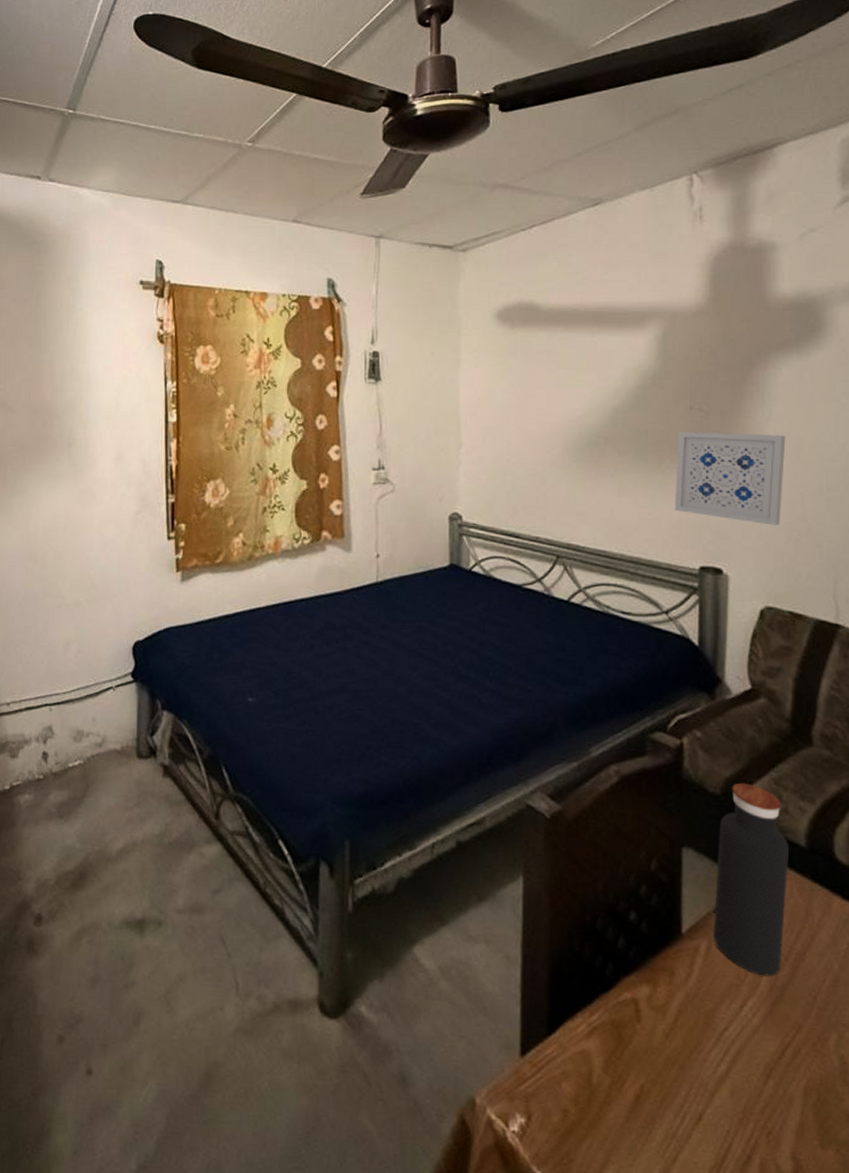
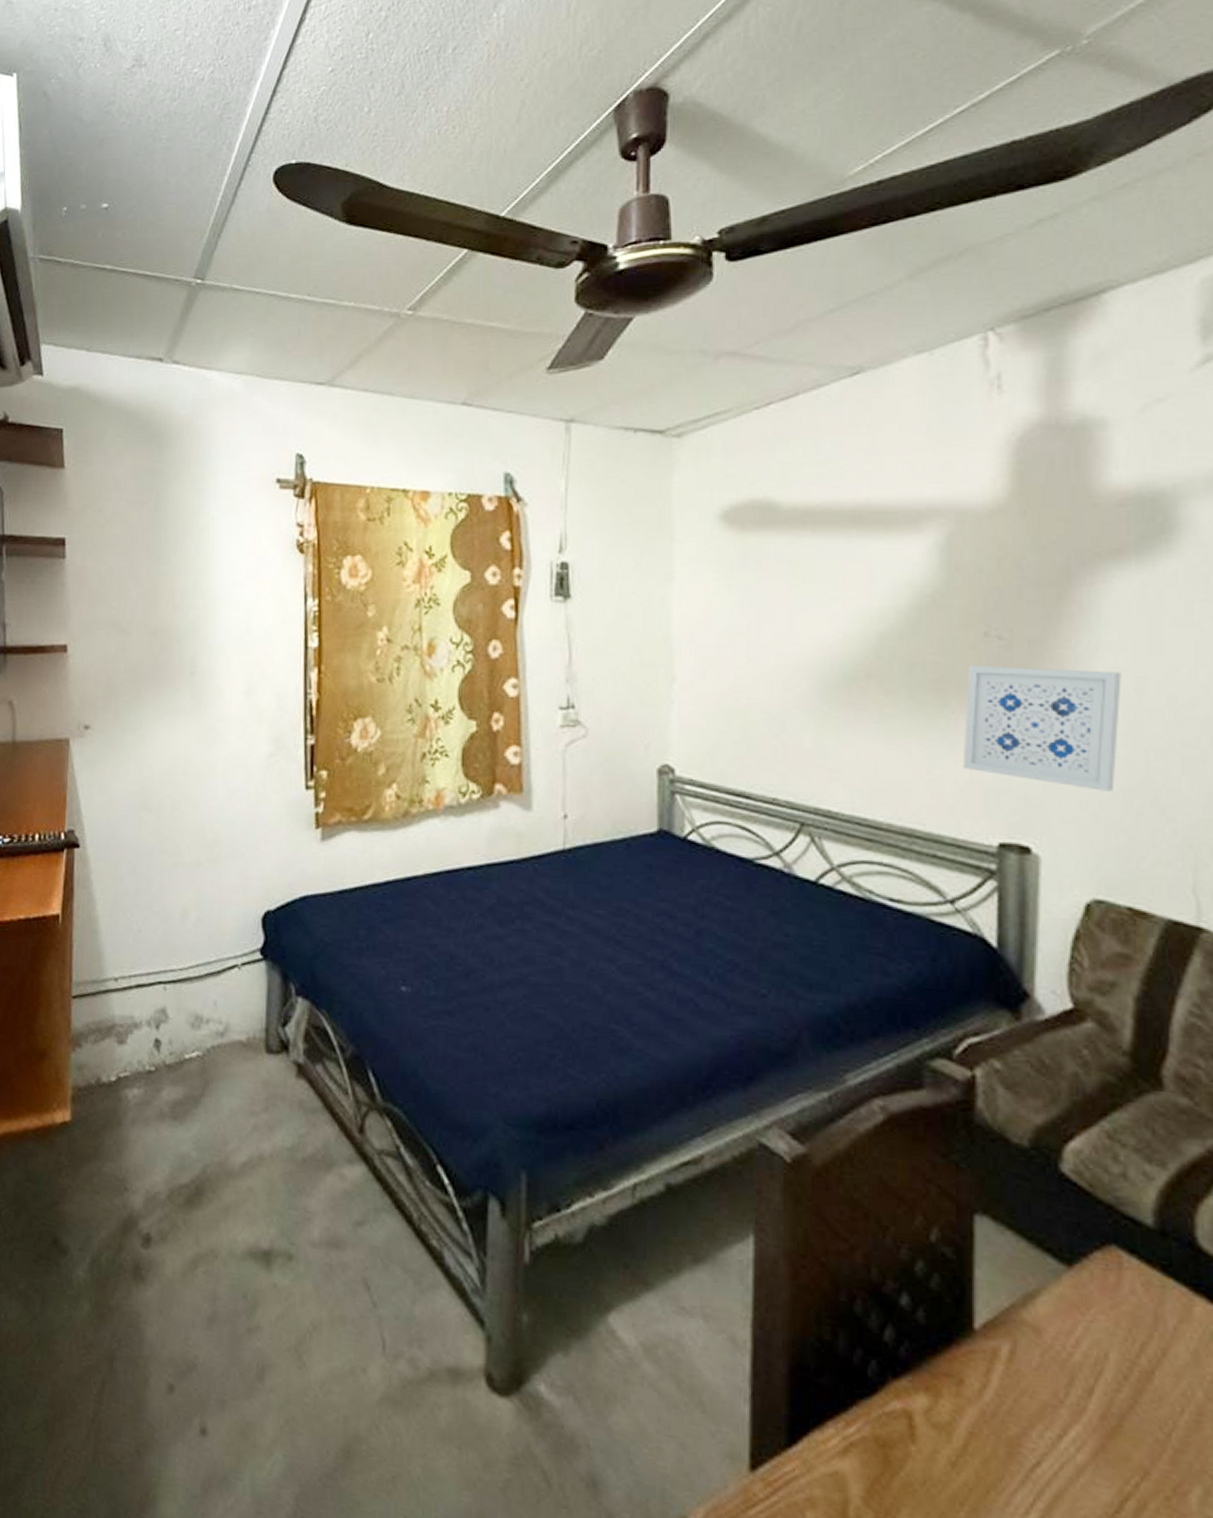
water bottle: present [713,782,789,977] -> none [1018,1133,1129,1400]

